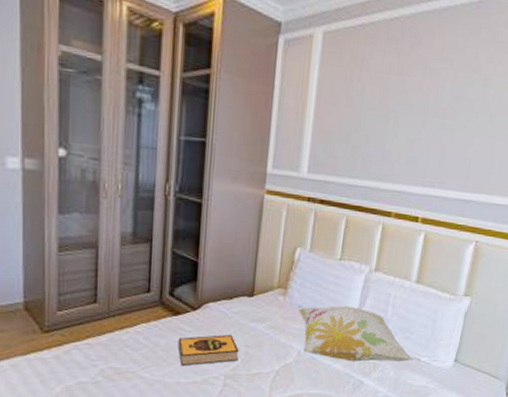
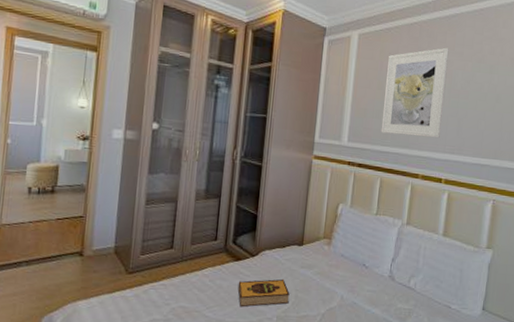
decorative pillow: present [298,306,414,362] -> none [341,255,445,309]
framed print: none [348,52,437,169] -> present [380,47,449,139]

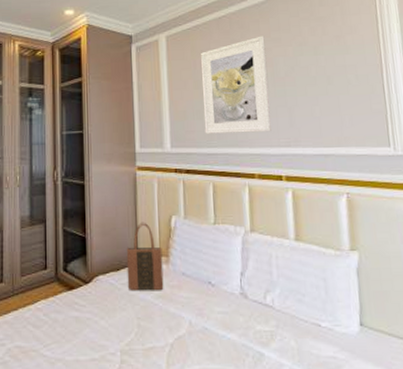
hardback book: present [237,279,290,307] -> none [74,306,132,343]
tote bag: none [290,206,327,269] -> present [126,222,164,291]

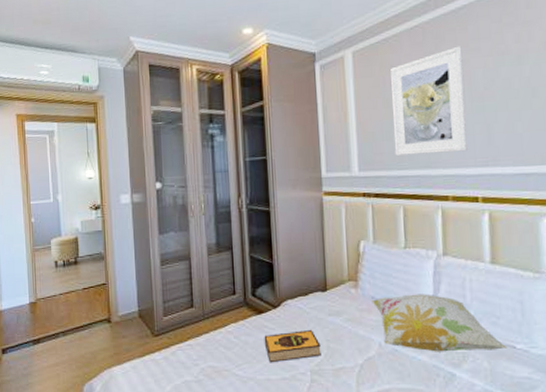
hardback book: none [74,306,132,343] -> present [264,329,321,363]
tote bag: present [126,222,164,291] -> none [314,247,353,315]
decorative pillow: none [182,270,314,330] -> present [372,293,508,352]

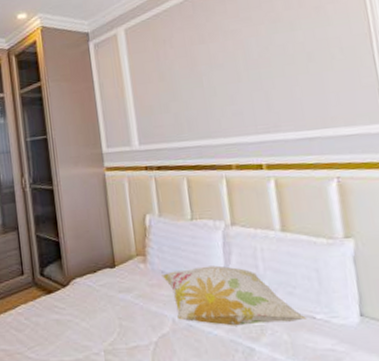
hardback book: present [264,329,321,363] -> none [54,307,114,344]
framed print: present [391,46,467,156] -> none [163,16,247,128]

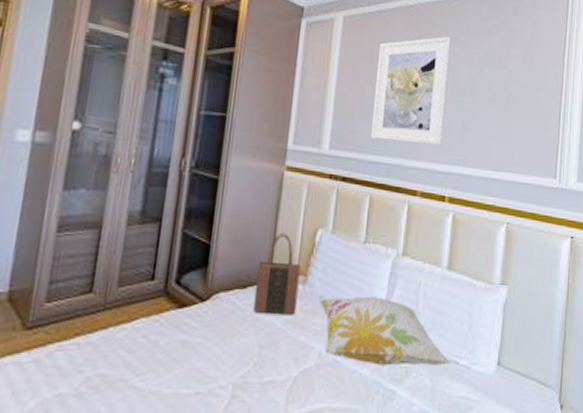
tote bag: none [101,222,143,291] -> present [253,232,301,316]
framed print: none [163,16,247,128] -> present [370,36,452,146]

